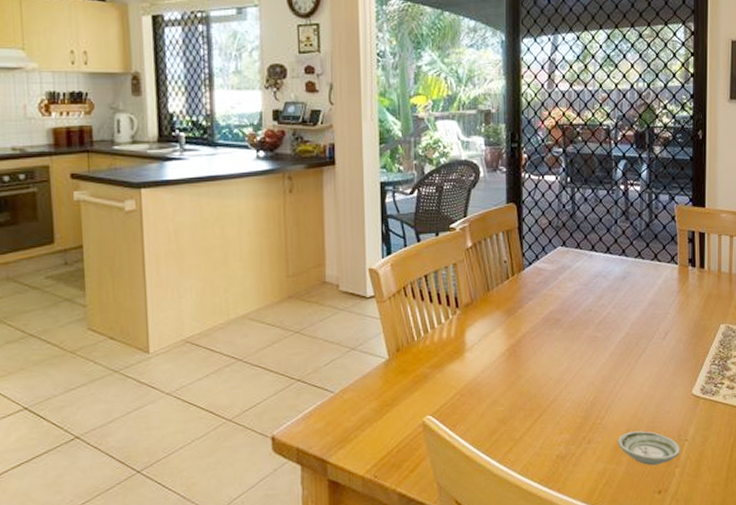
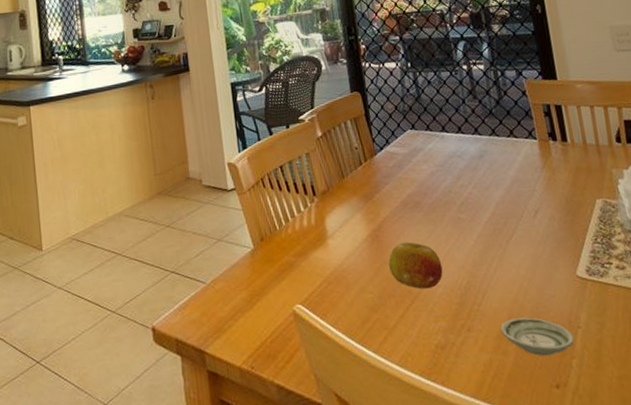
fruit: none [523,357,573,403] -> present [388,242,443,289]

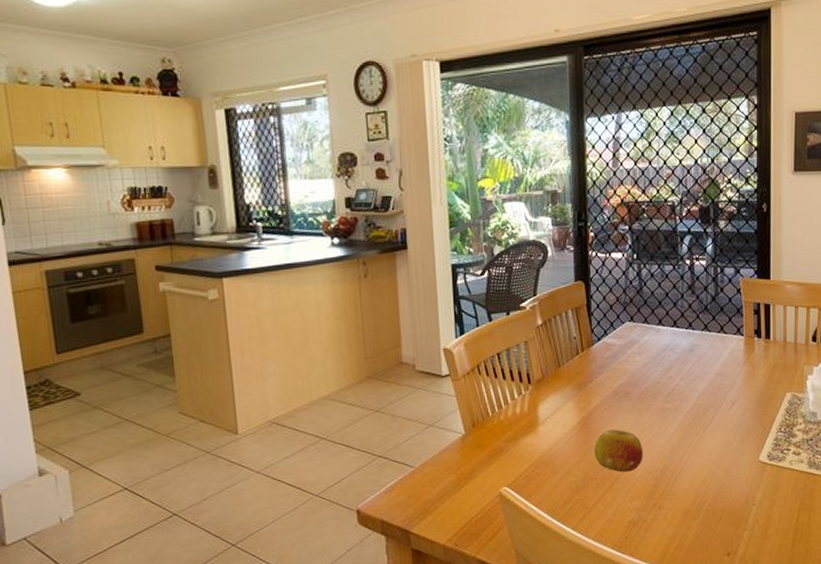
saucer: present [500,317,575,356] -> none [688,496,748,530]

